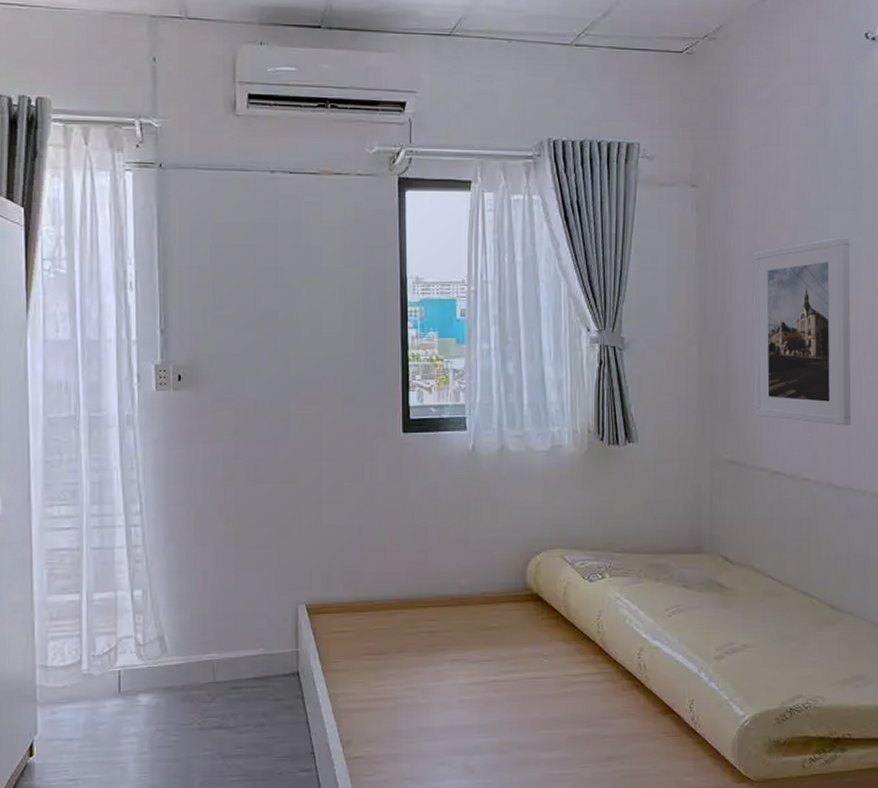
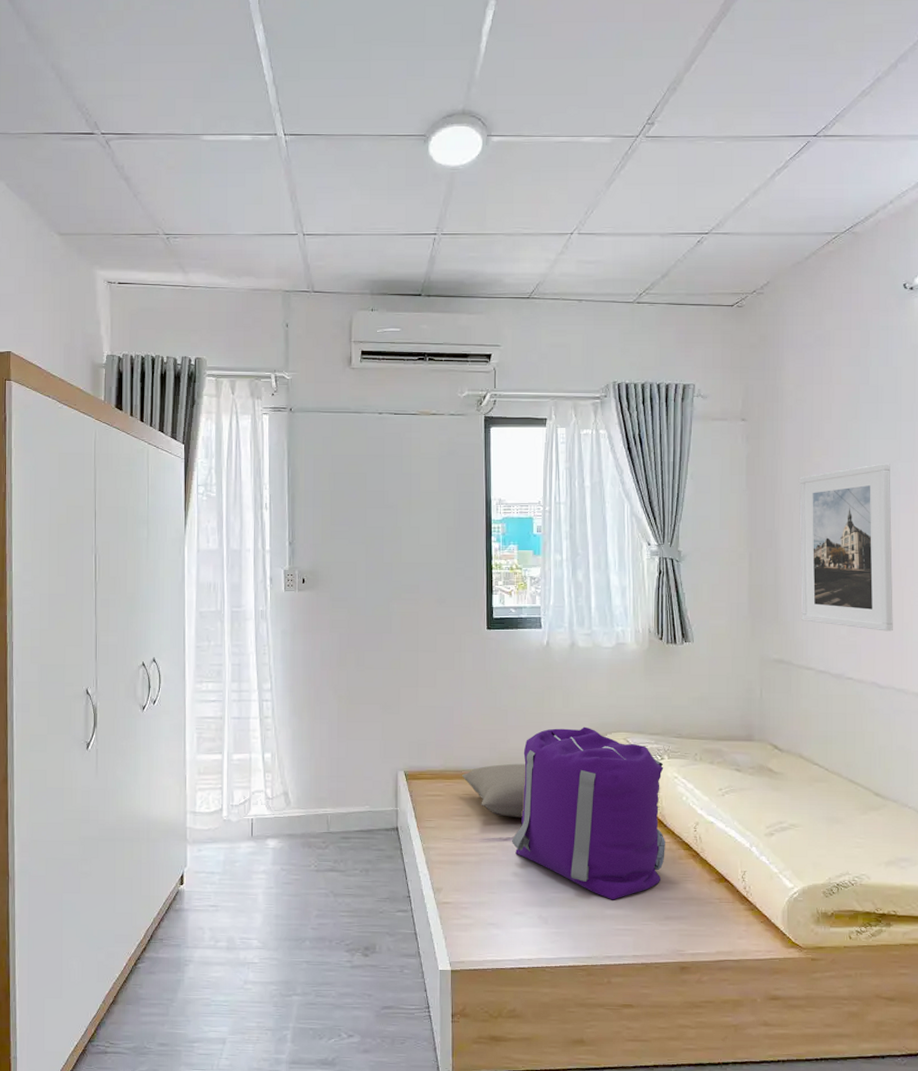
pillow: none [373,590,448,654] -> present [461,763,525,818]
backpack: none [433,544,606,742] -> present [512,726,665,900]

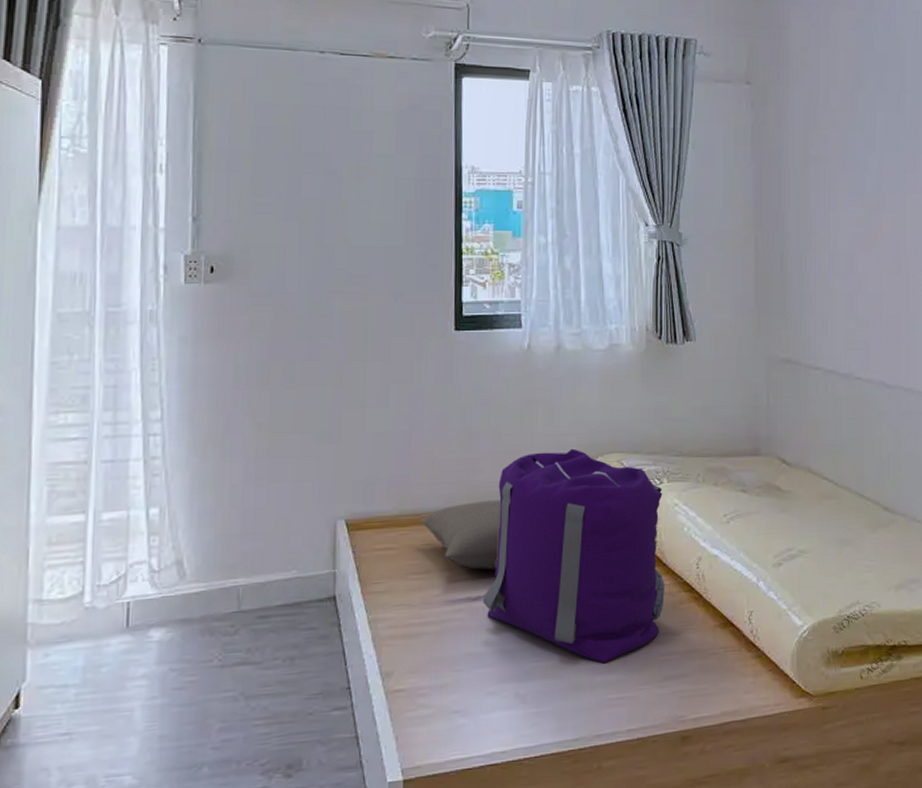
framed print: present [798,463,893,632] -> none [805,137,900,324]

